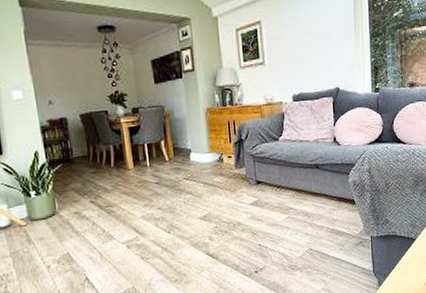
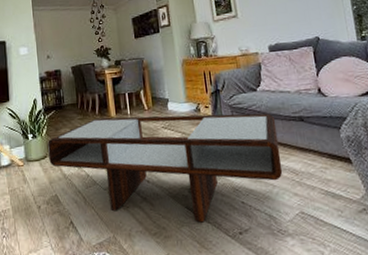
coffee table: none [55,162,297,267] -> present [48,113,283,223]

